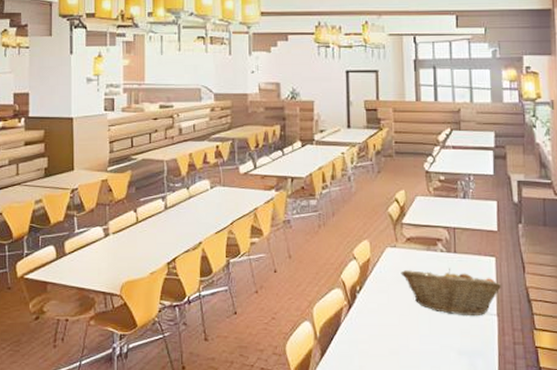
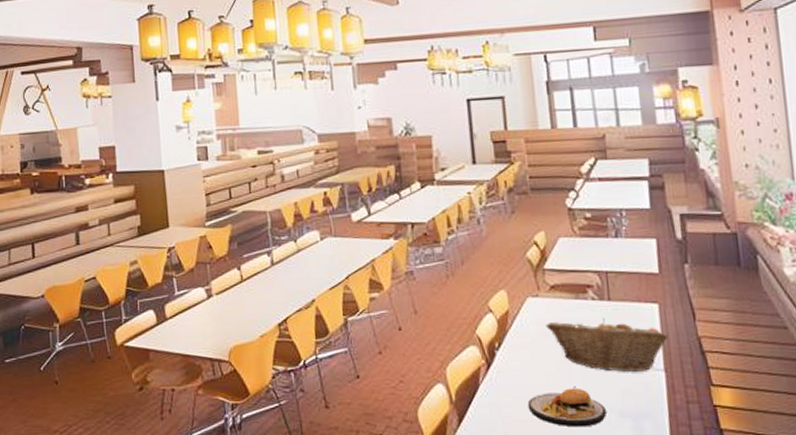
plate: none [381,327,447,363] -> present [527,386,606,428]

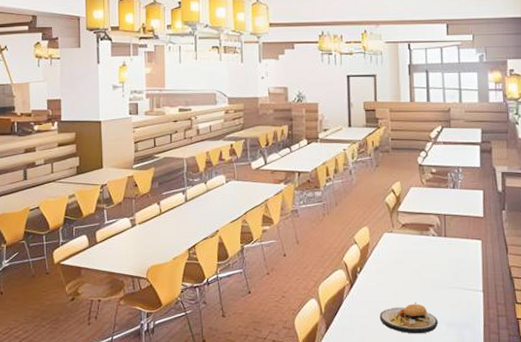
fruit basket: present [545,318,669,372] -> none [397,250,487,292]

